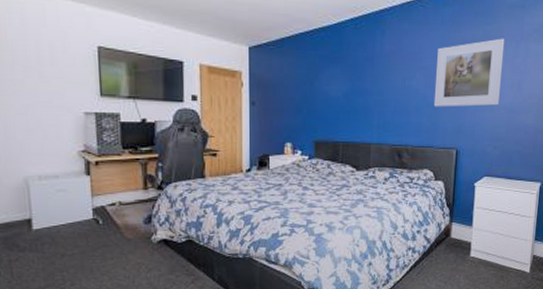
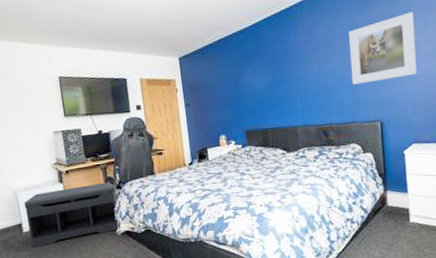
bench: none [37,180,157,250] -> present [24,181,120,248]

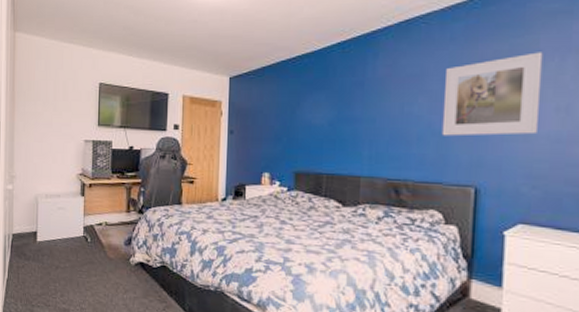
bench: present [24,181,120,248] -> none [42,202,139,260]

